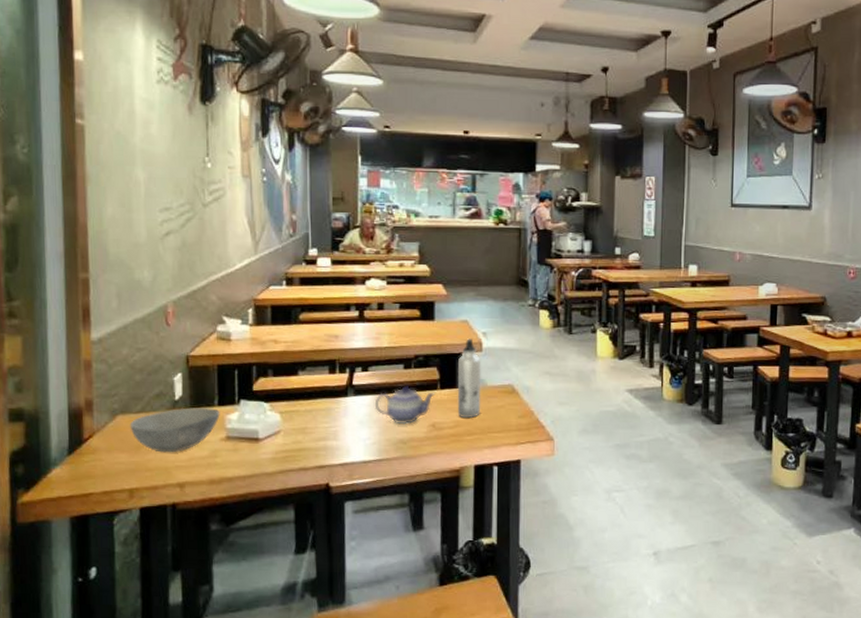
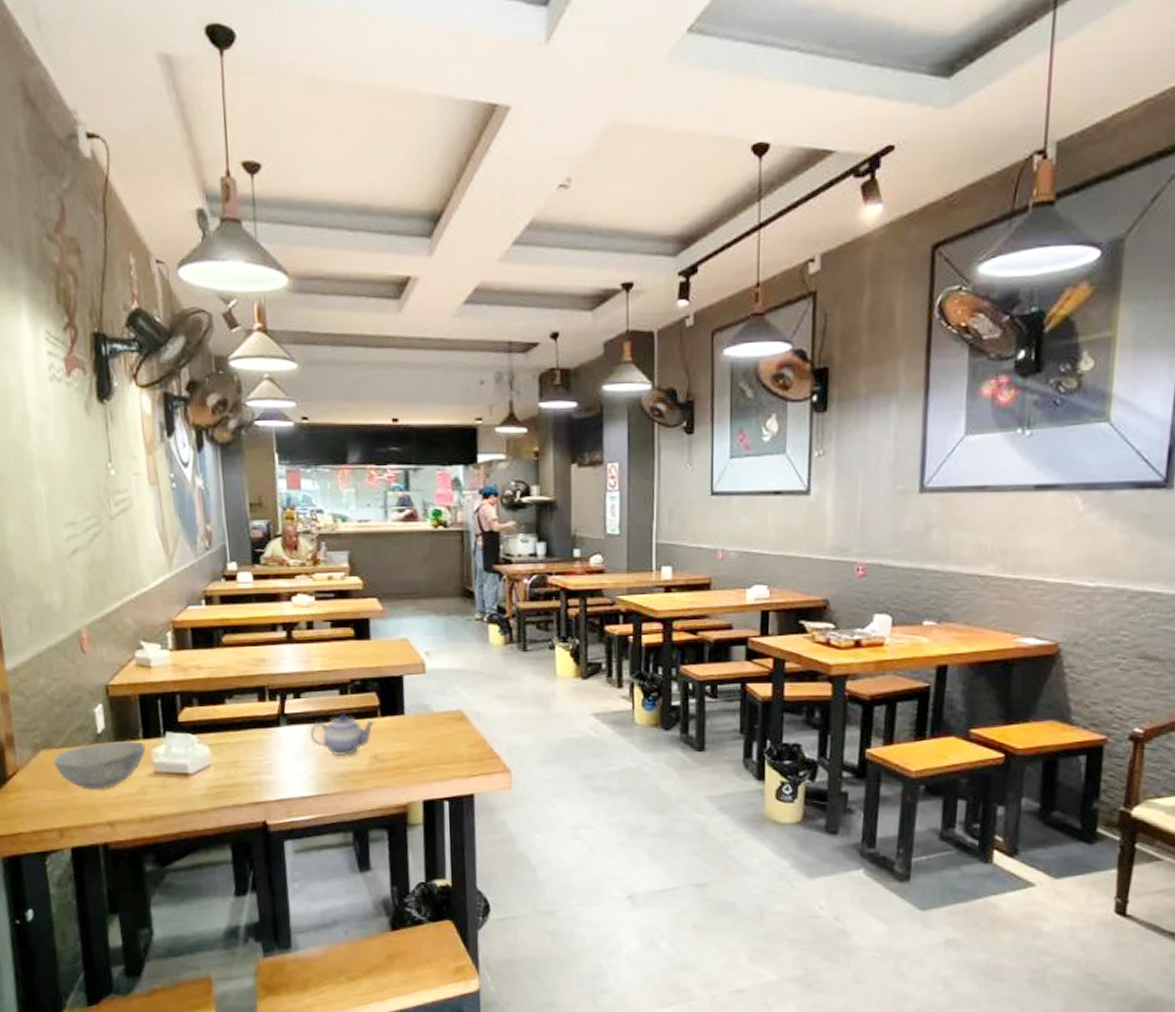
water bottle: present [457,338,481,418] -> none [398,659,427,748]

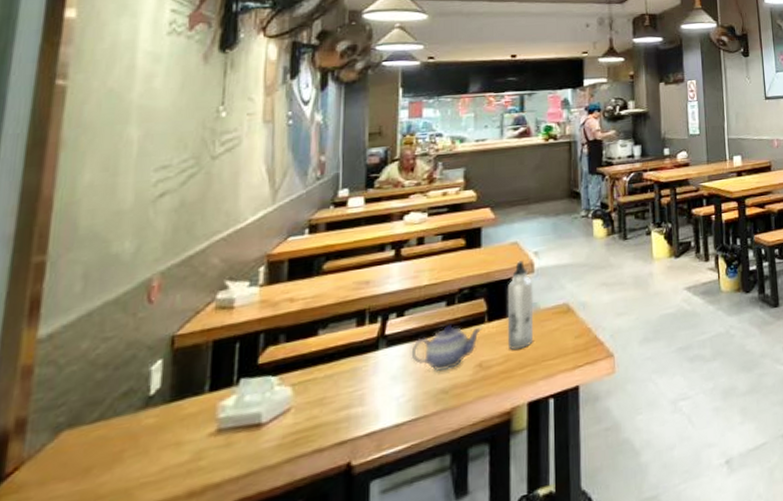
soup bowl: present [53,741,146,790] -> none [78,396,211,471]
water bottle: none [398,659,427,748] -> present [507,260,534,350]

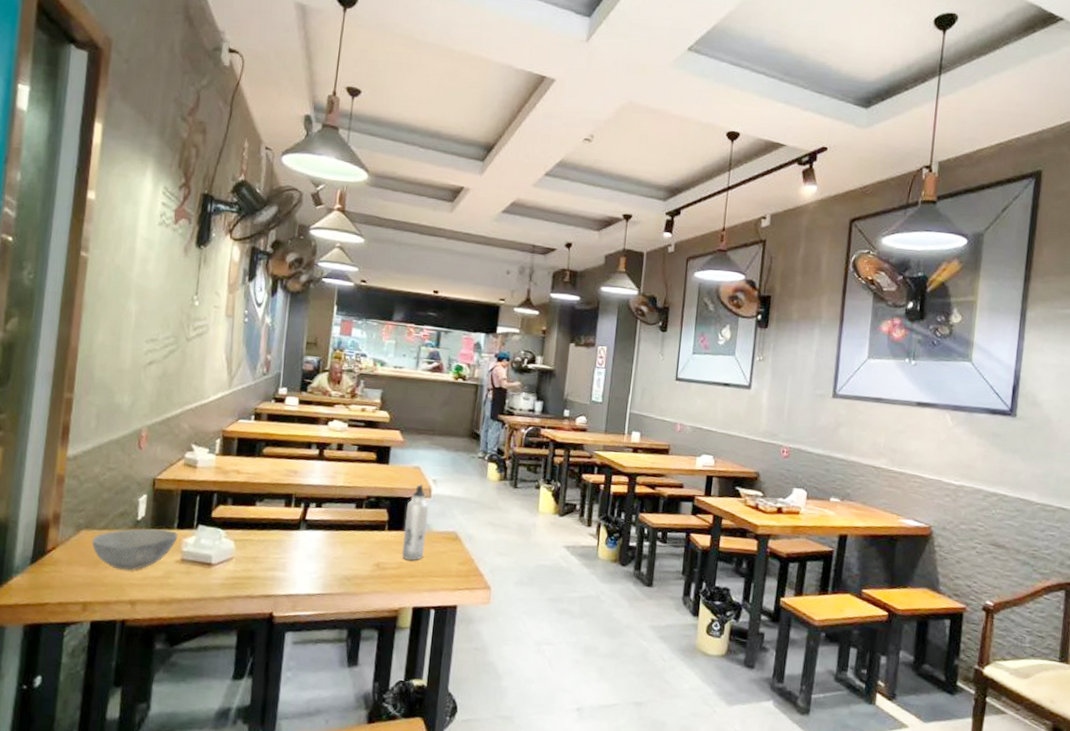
soup bowl: none [78,396,211,471] -> present [92,527,178,571]
teapot: present [411,324,482,372] -> none [324,524,383,562]

